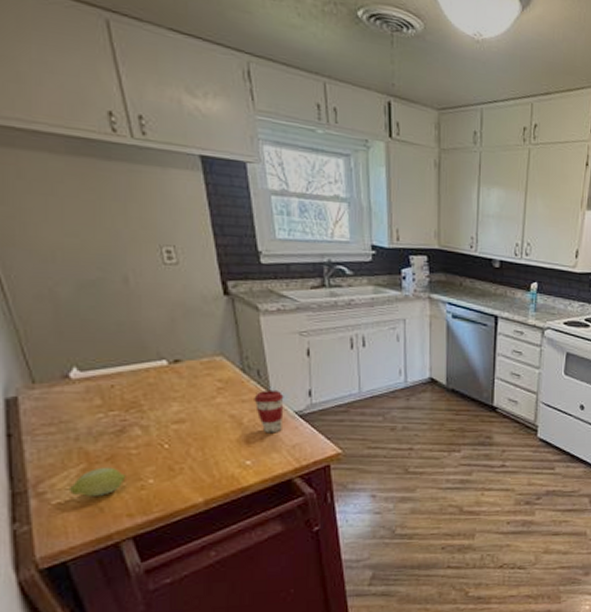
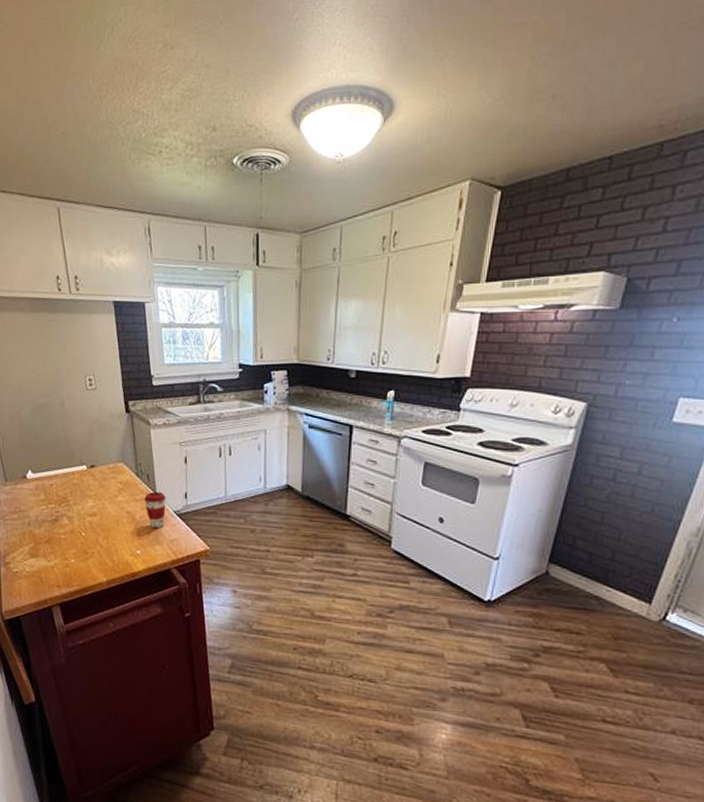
fruit: present [68,467,126,496] -> none [23,547,57,569]

